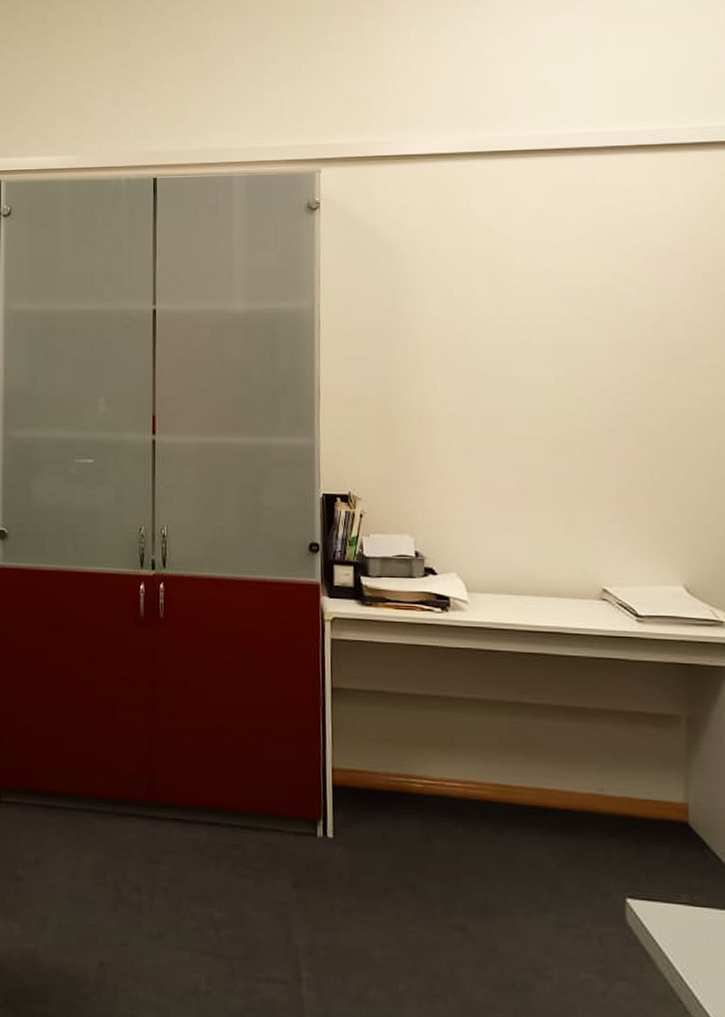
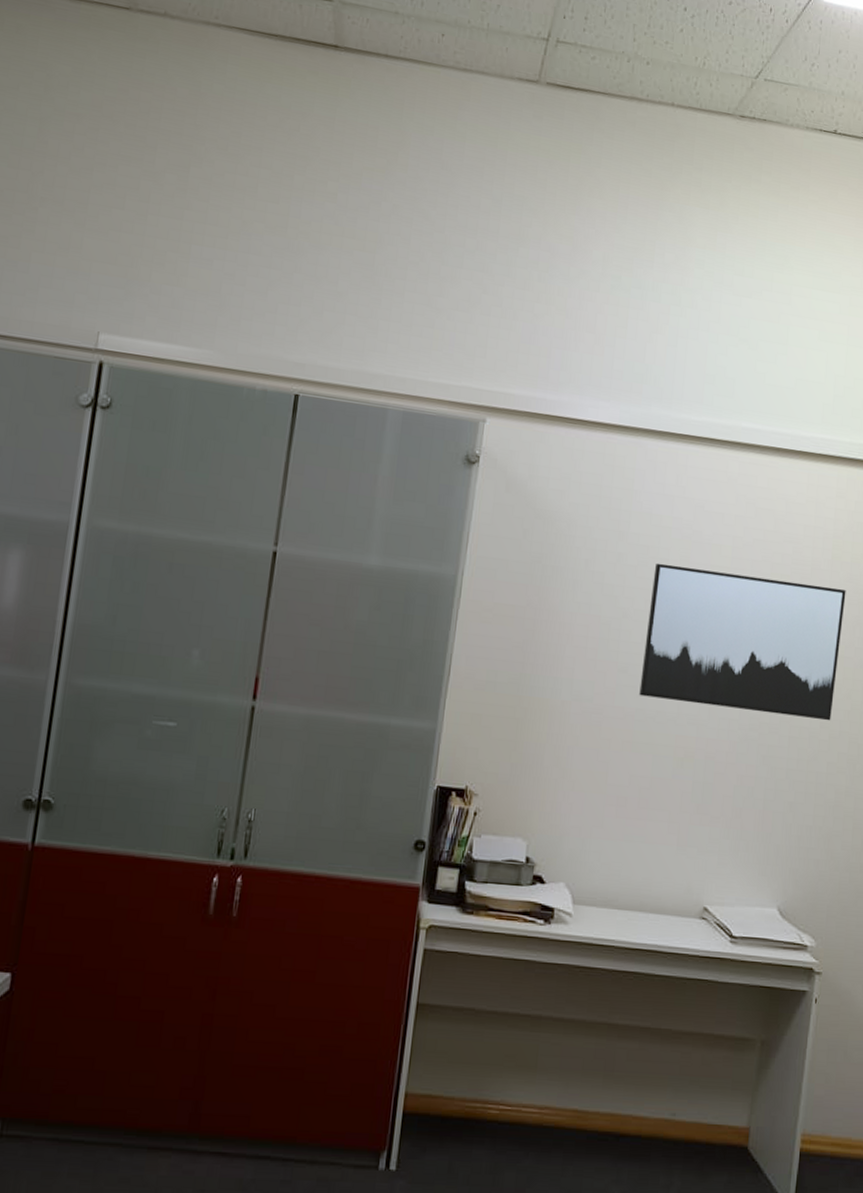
wall art: none [501,269,714,399] -> present [639,563,846,721]

